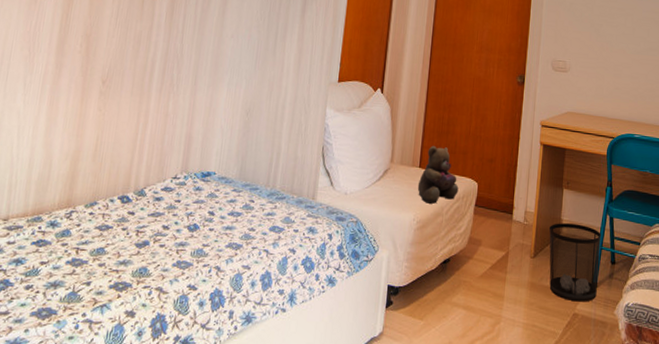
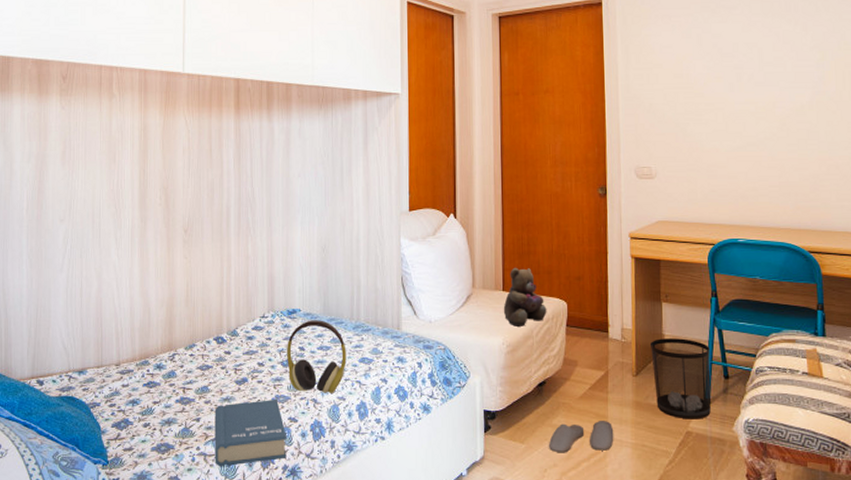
book: none [100,265,183,336] -> present [215,400,287,467]
headphones: none [193,184,258,261] -> present [286,320,347,393]
slippers: none [445,300,508,331] -> present [548,421,614,453]

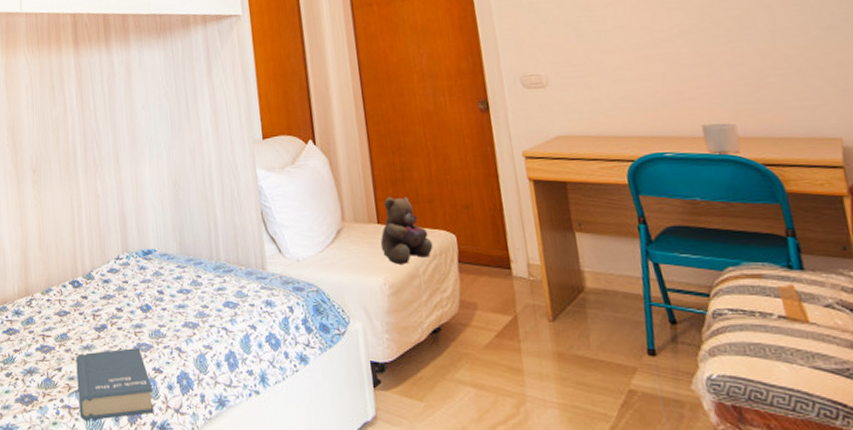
headphones: present [286,320,347,393] -> none [144,261,210,341]
slippers: present [548,421,614,453] -> none [452,375,535,414]
waste bin: present [649,338,711,419] -> none [565,275,658,375]
mug: none [768,217,795,242] -> present [701,123,741,154]

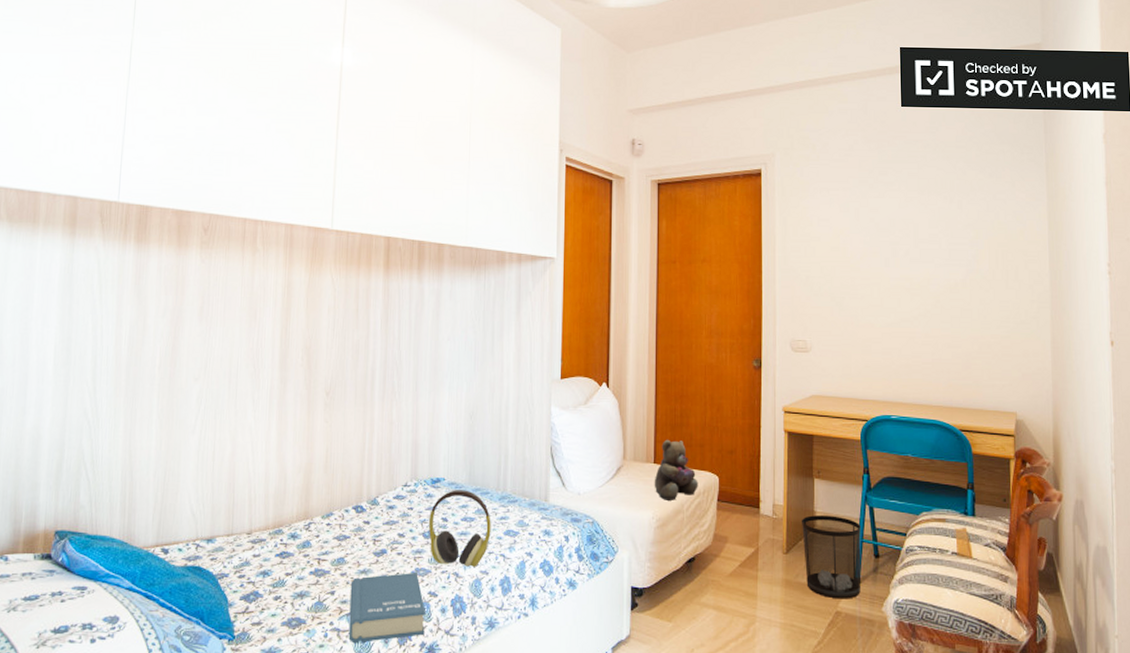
headphones: none [144,261,210,341] -> present [428,490,491,567]
waste bin: none [565,275,658,375] -> present [801,515,861,599]
mug: present [701,123,741,154] -> none [921,394,947,420]

